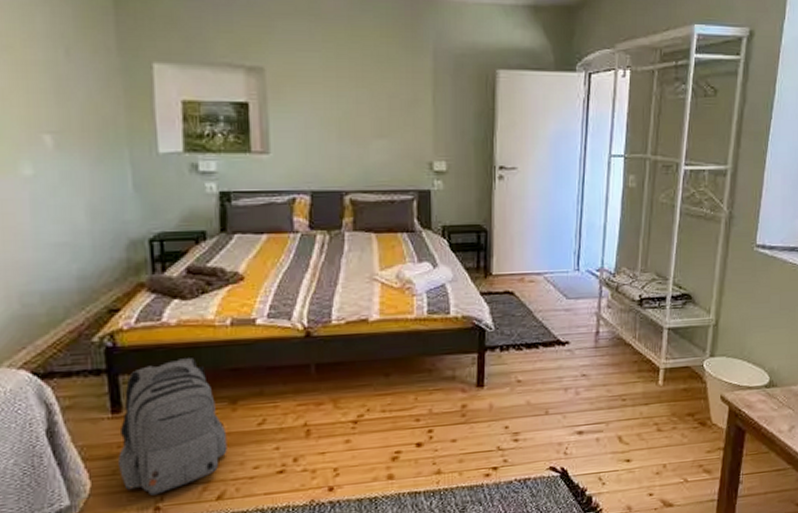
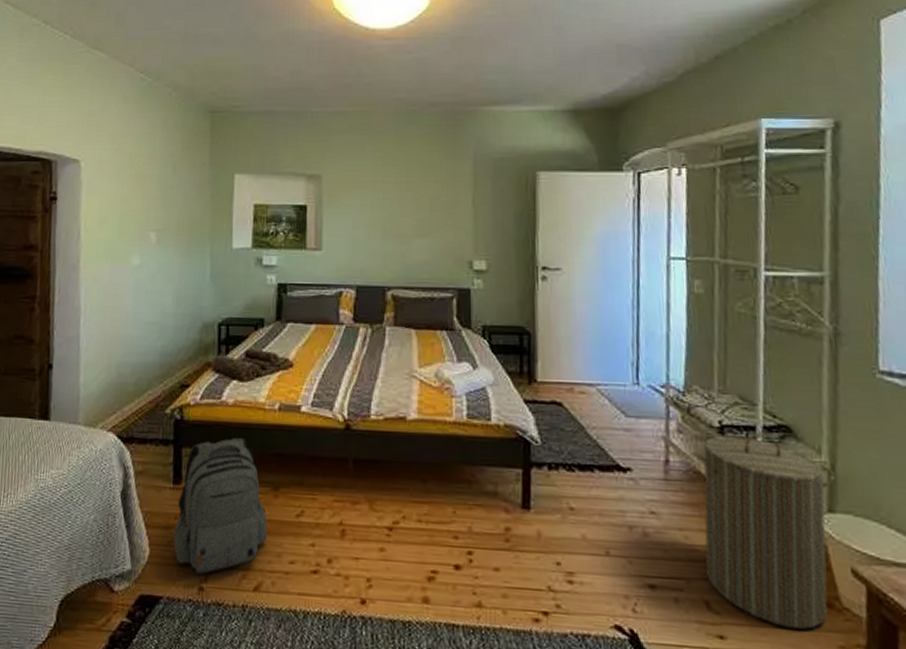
laundry hamper: none [618,301,718,445] -> present [693,432,836,630]

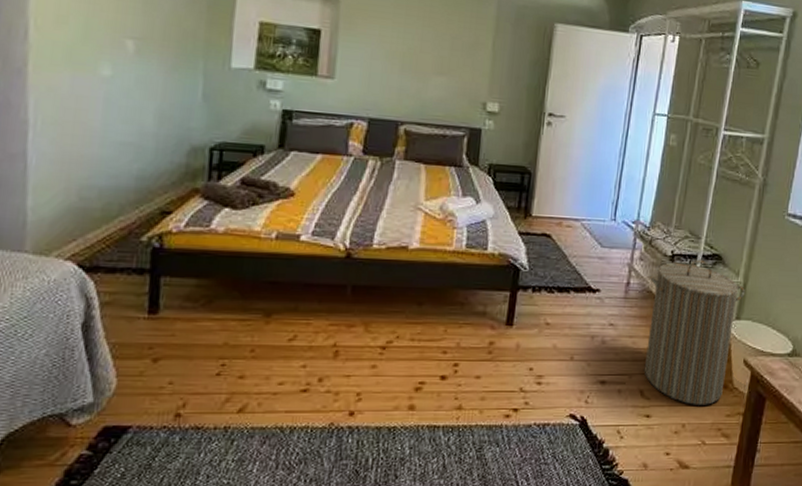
backpack: present [173,438,268,574] -> none [146,266,257,401]

